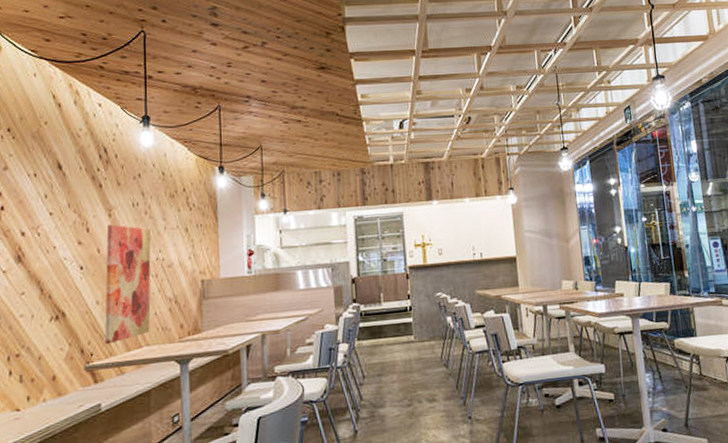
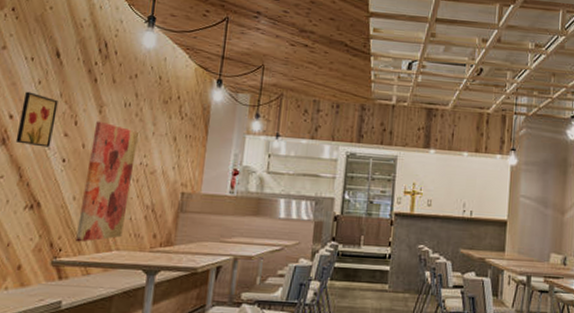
wall art: none [31,207,67,259] -> present [15,91,58,148]

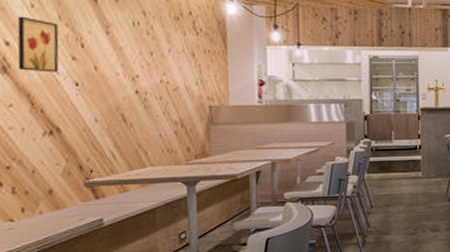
wall art: present [75,121,139,242] -> none [104,42,155,162]

